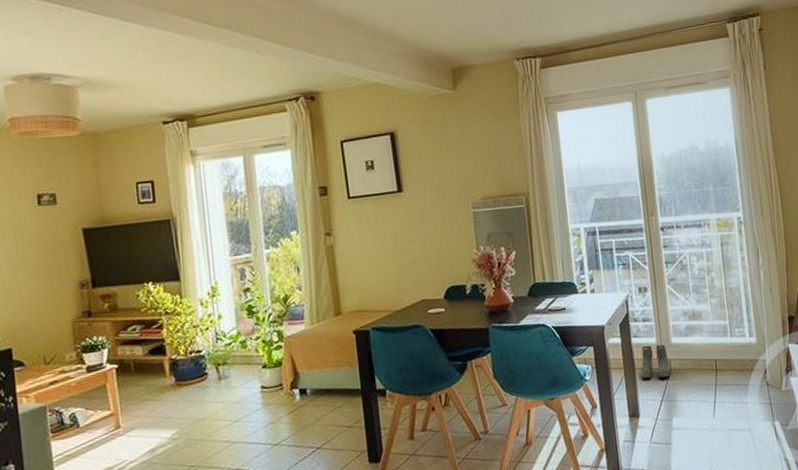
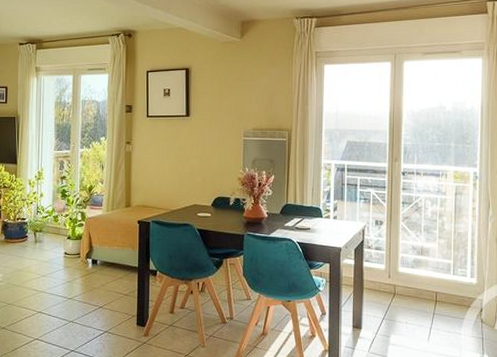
boots: present [640,344,670,379] -> none [368,270,394,301]

